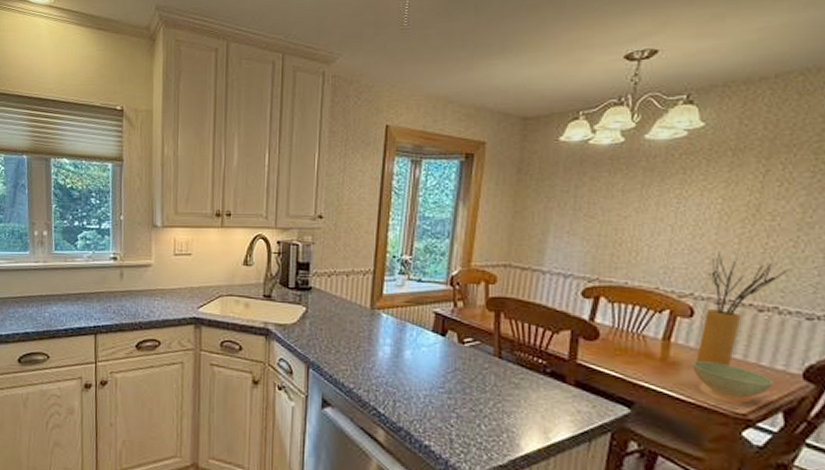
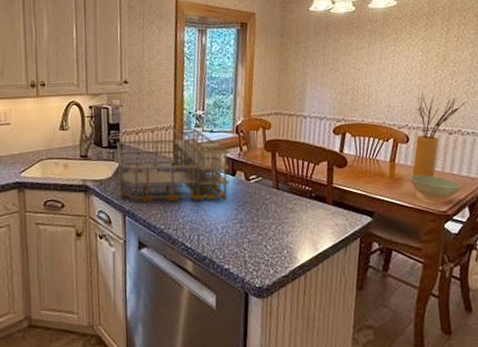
dish rack: none [304,274,440,366] -> present [116,128,229,203]

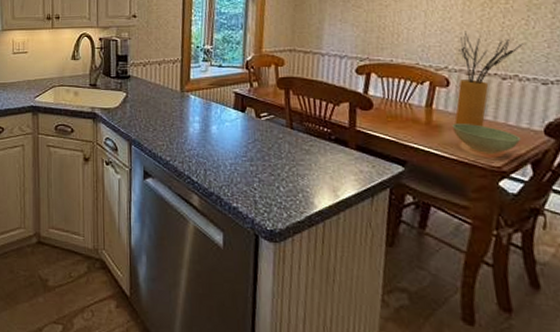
dish rack: present [116,128,229,203] -> none [124,62,239,138]

